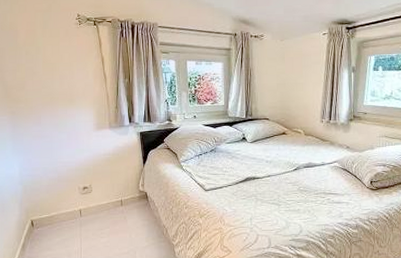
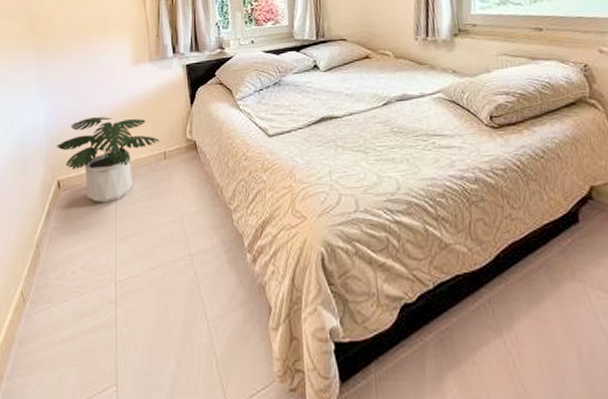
potted plant: none [29,171,118,238] -> present [55,117,160,203]

